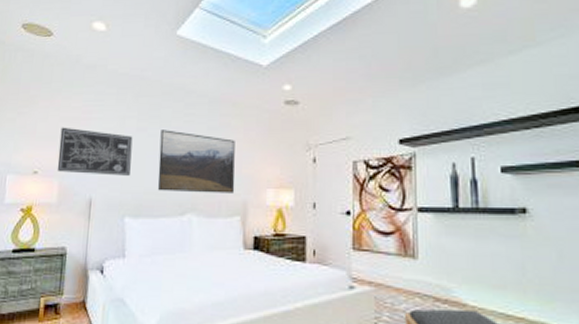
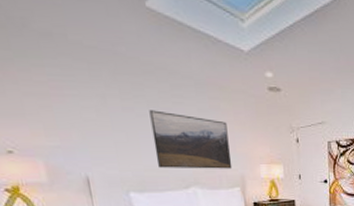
wall art: present [57,127,133,176] -> none [27,103,125,155]

